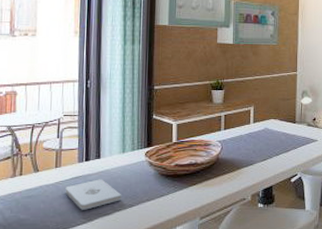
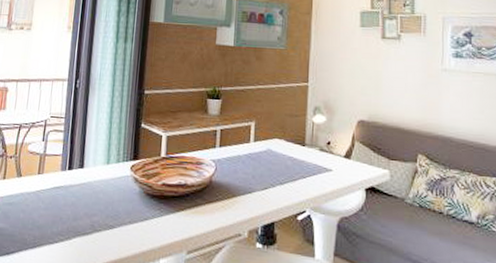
notepad: present [65,179,122,210] -> none [45,191,103,226]

